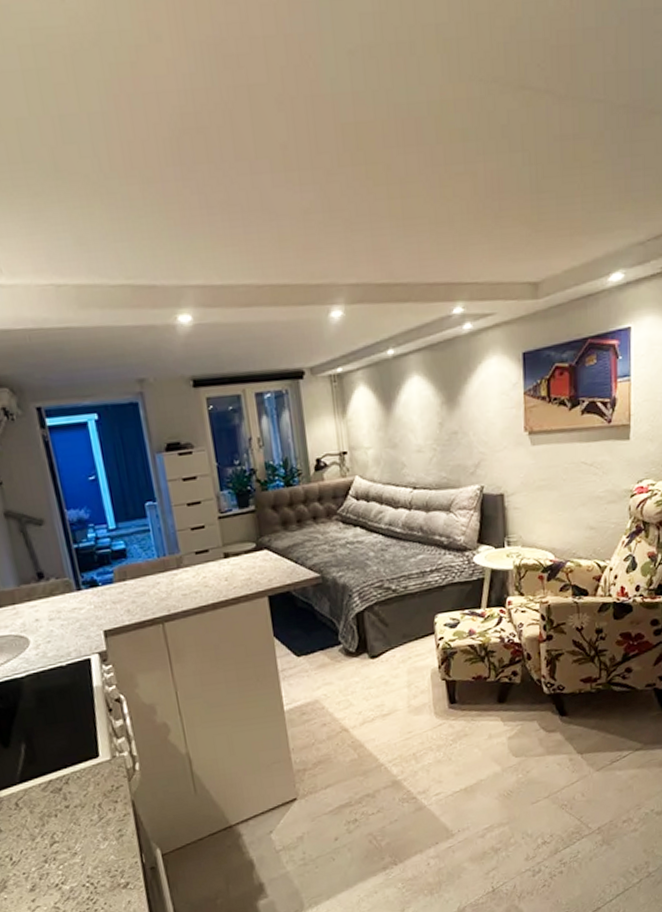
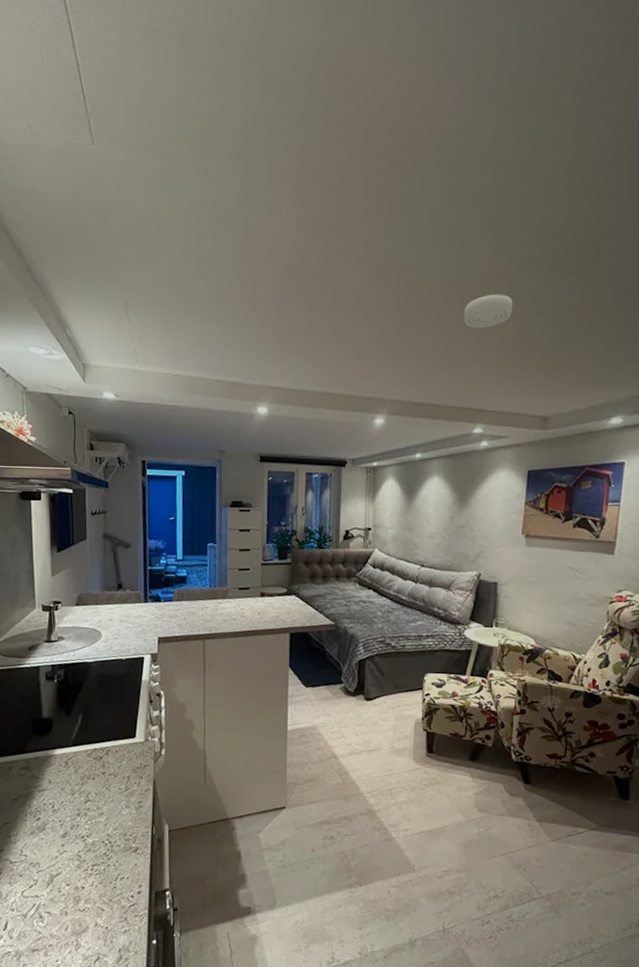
smoke detector: none [422,127,481,177] -> present [464,294,513,328]

